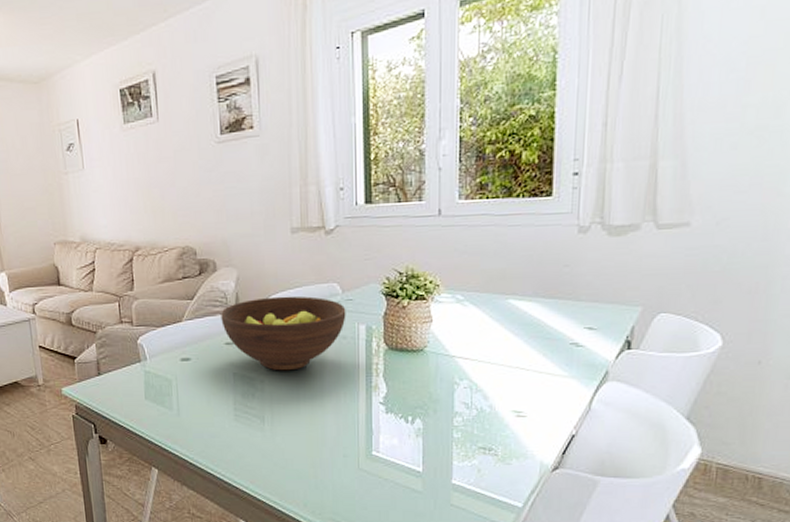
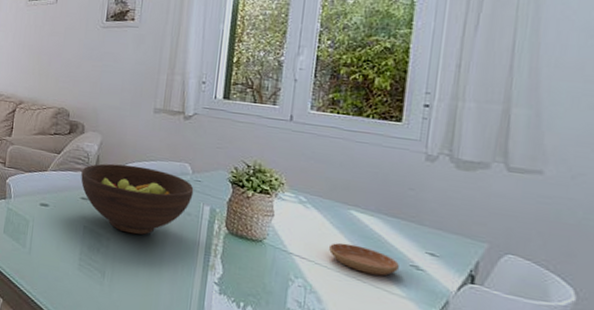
saucer: none [491,334,560,361] -> present [329,243,399,276]

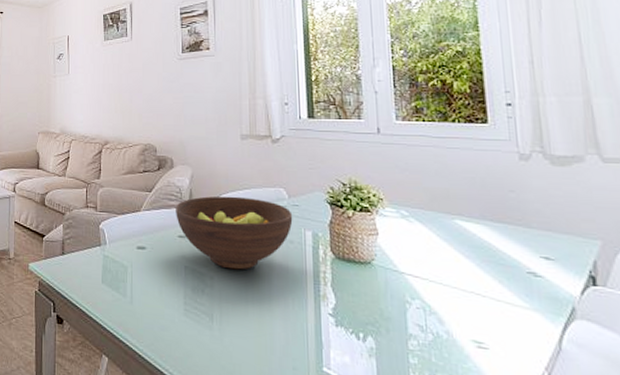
saucer: present [329,243,399,276] -> none [441,256,516,288]

